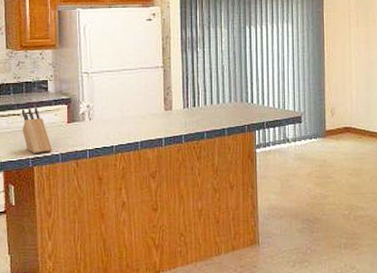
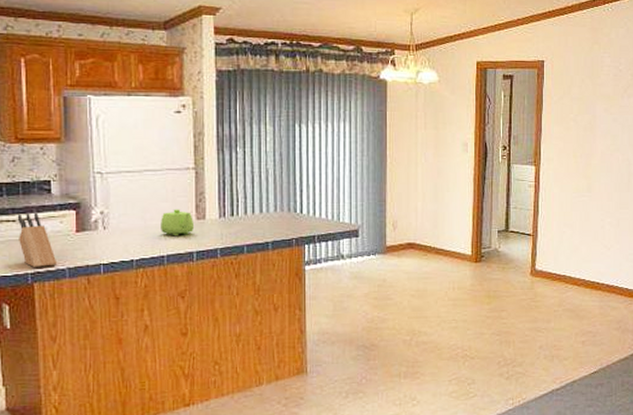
teapot: none [135,102,163,125] -> present [161,209,195,237]

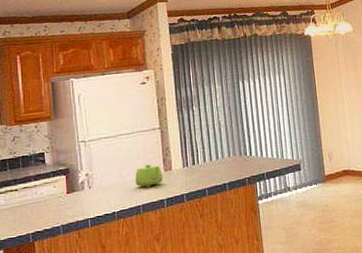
knife block: present [17,212,58,267] -> none [19,181,53,228]

